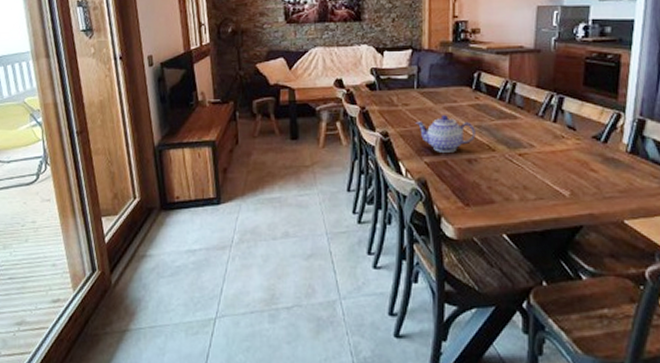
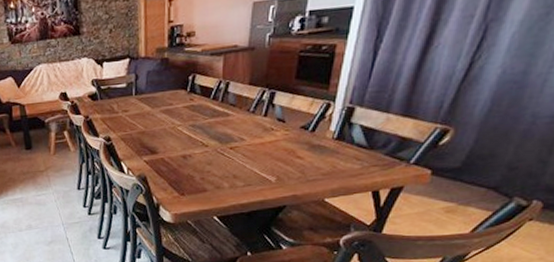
teapot: present [415,115,475,152] -> none [134,118,190,151]

